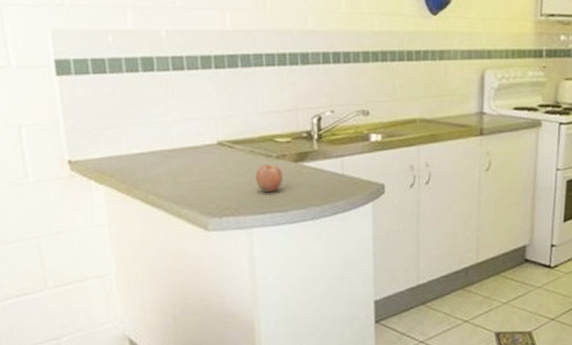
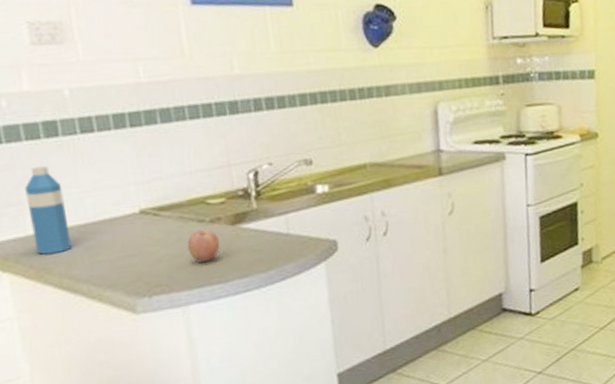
water bottle: none [123,96,158,172] -> present [25,166,72,255]

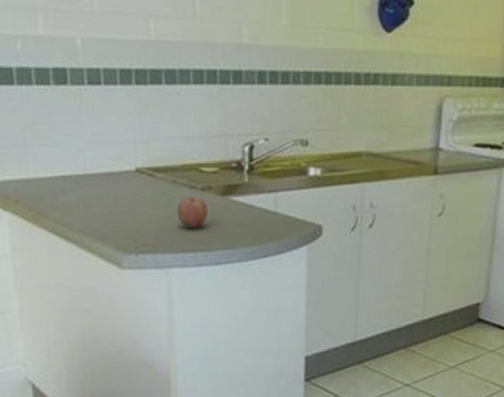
water bottle: present [25,166,72,255] -> none [31,112,69,199]

